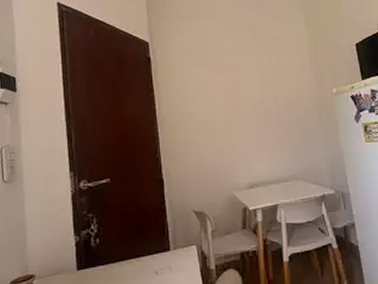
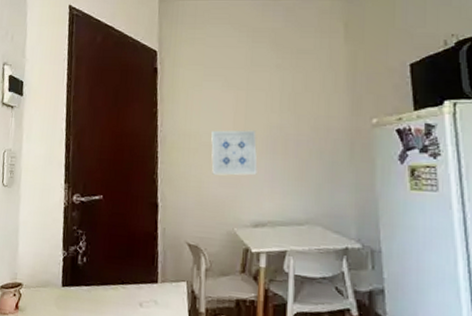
wall art: none [205,106,247,148] -> present [211,130,258,175]

